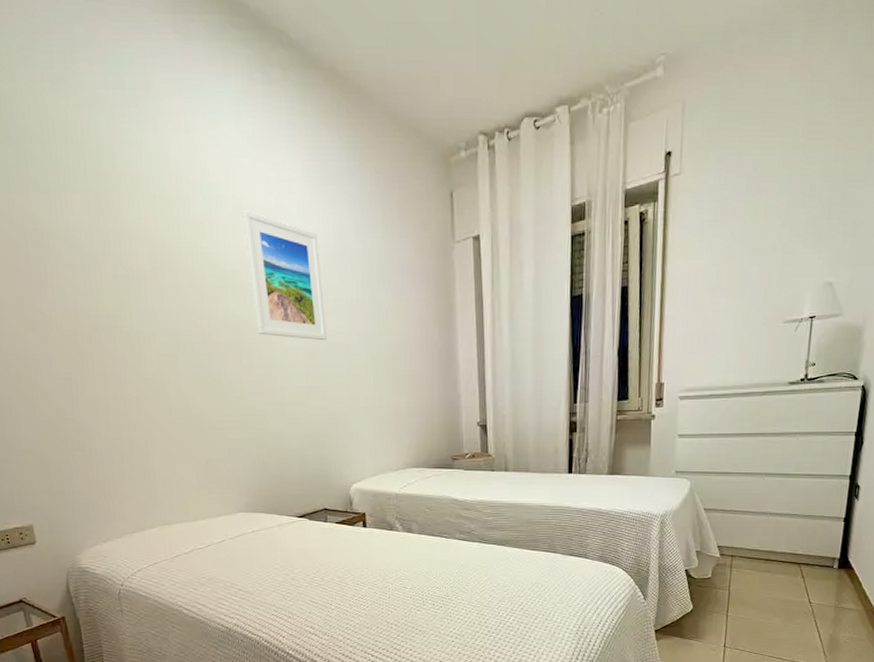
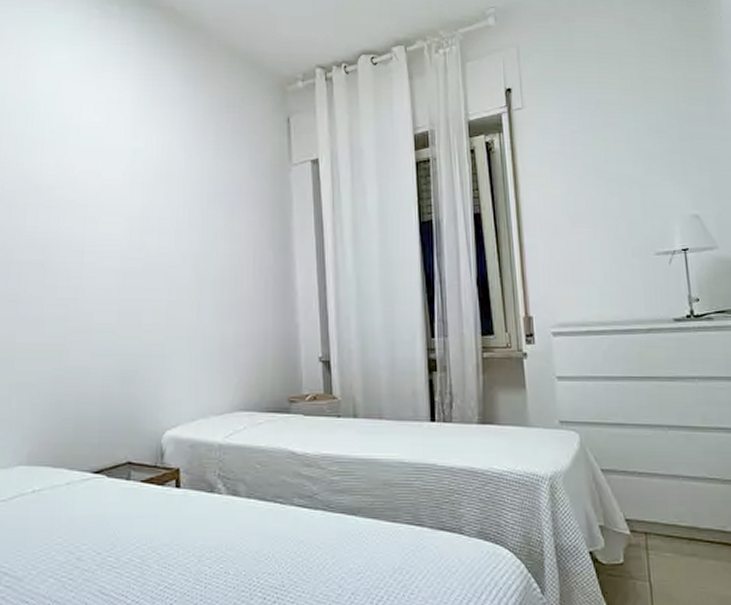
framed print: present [242,210,327,341] -> none [65,128,147,262]

